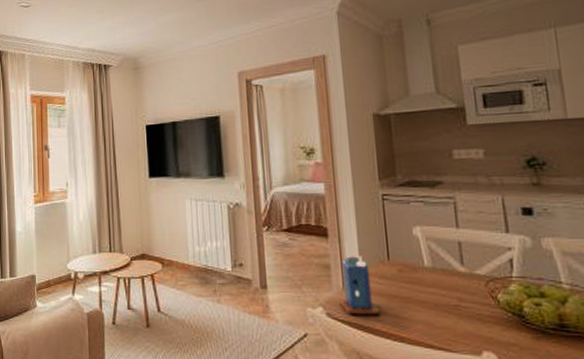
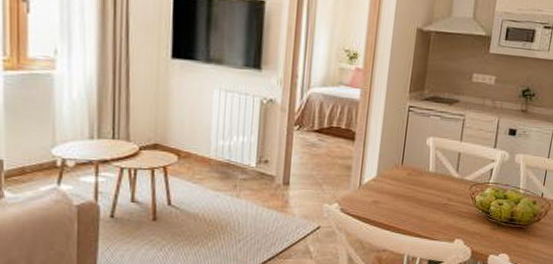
candle: present [339,256,382,316] -> none [353,159,387,211]

